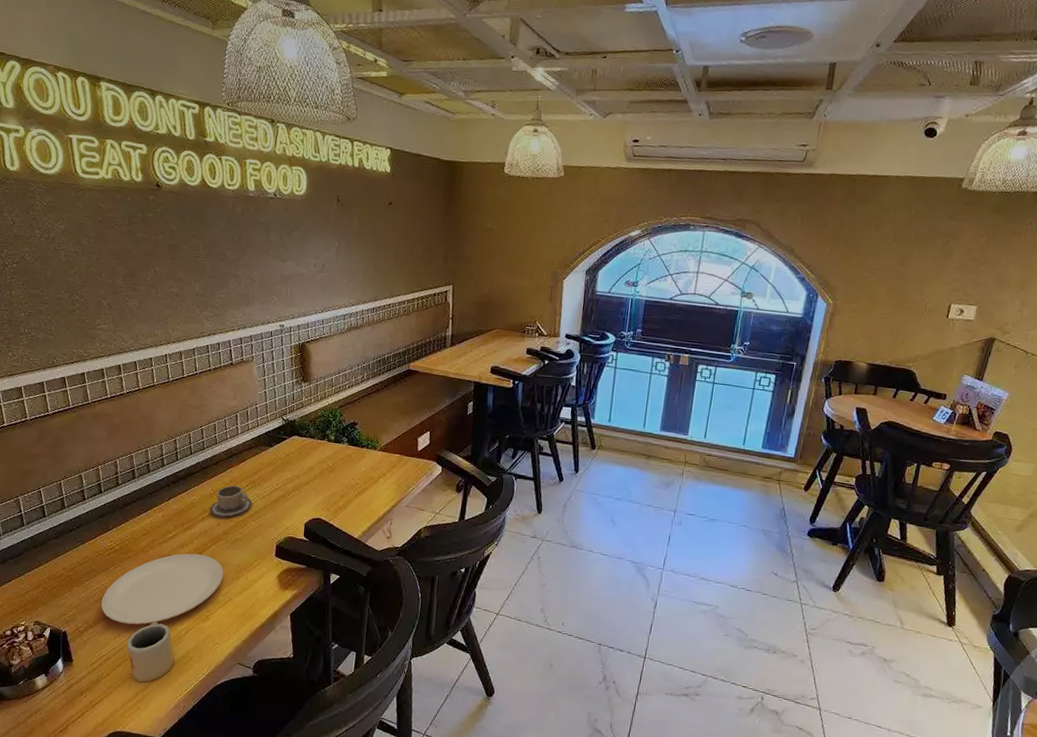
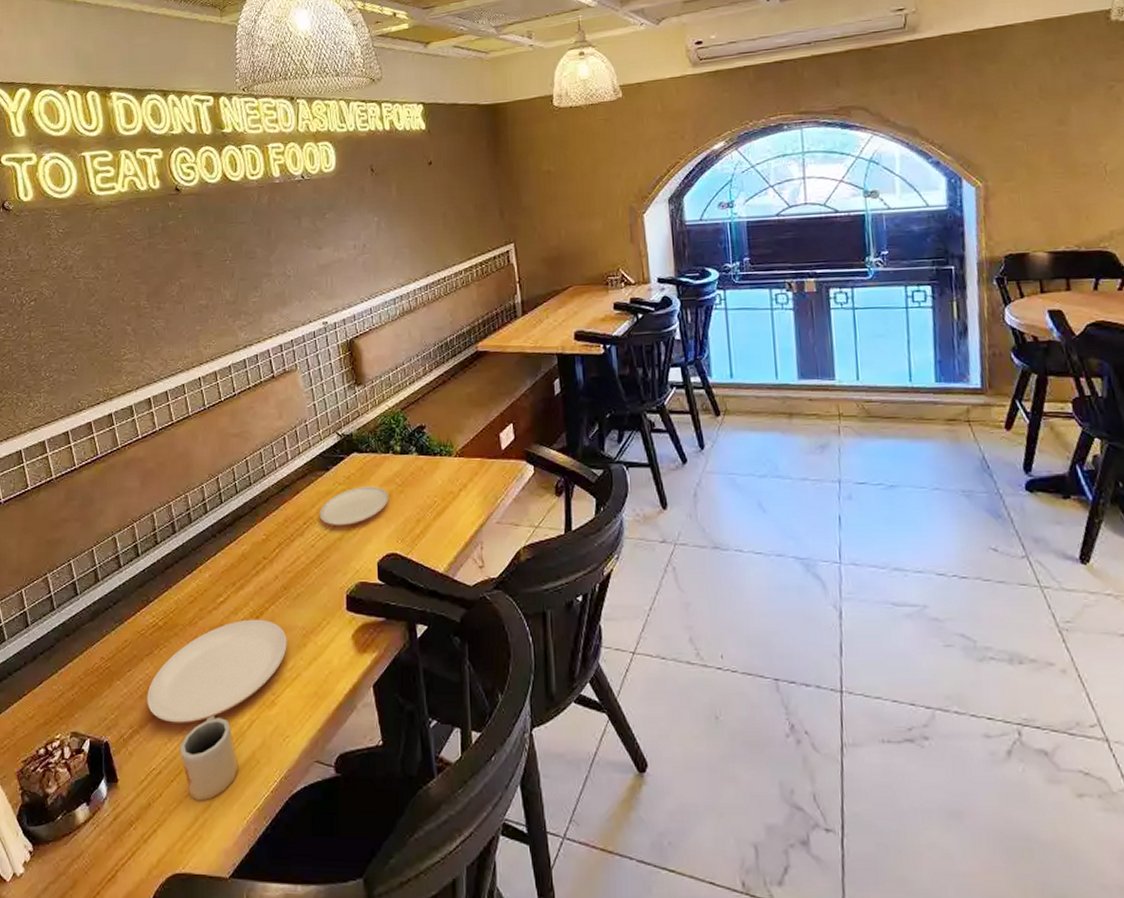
cup: present [209,485,253,518] -> none [263,524,313,568]
plate: none [260,463,321,492] -> present [319,486,389,526]

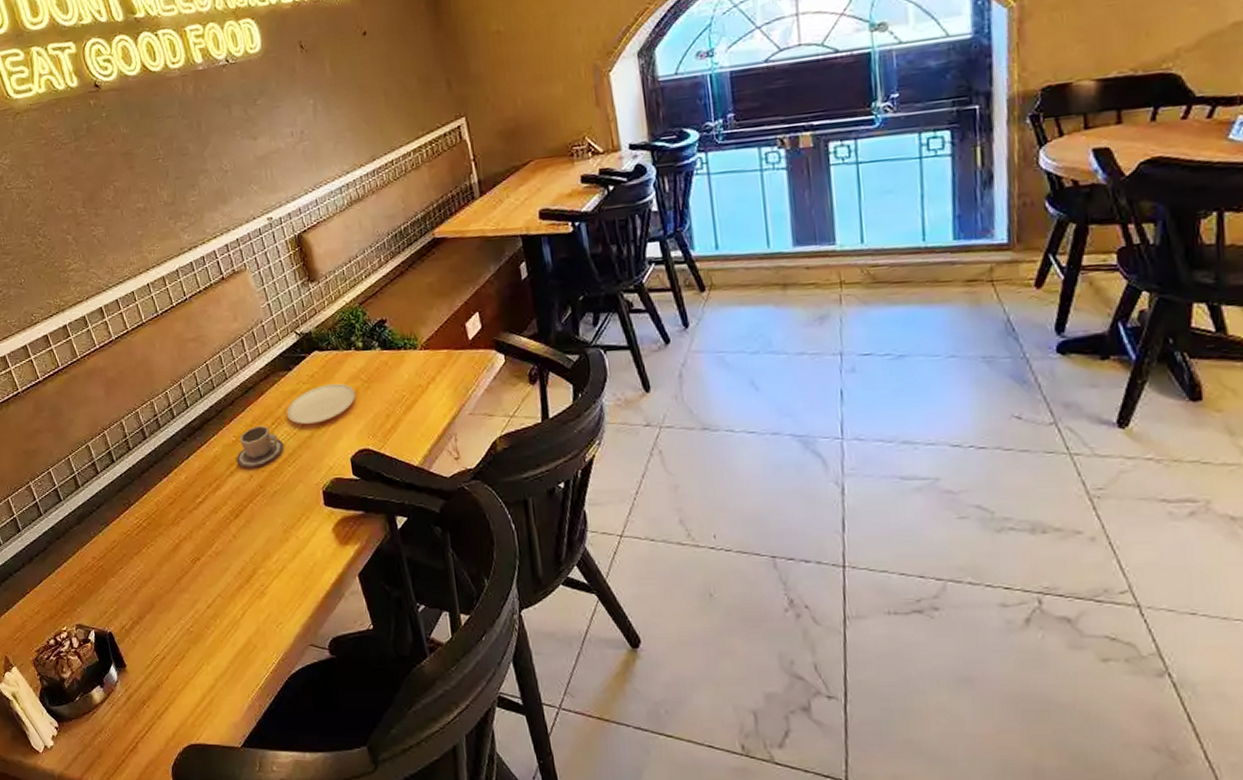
plate: present [147,619,287,723] -> none [141,517,270,614]
cup: present [179,715,239,801] -> none [179,606,238,682]
cup: none [263,524,313,568] -> present [236,425,284,468]

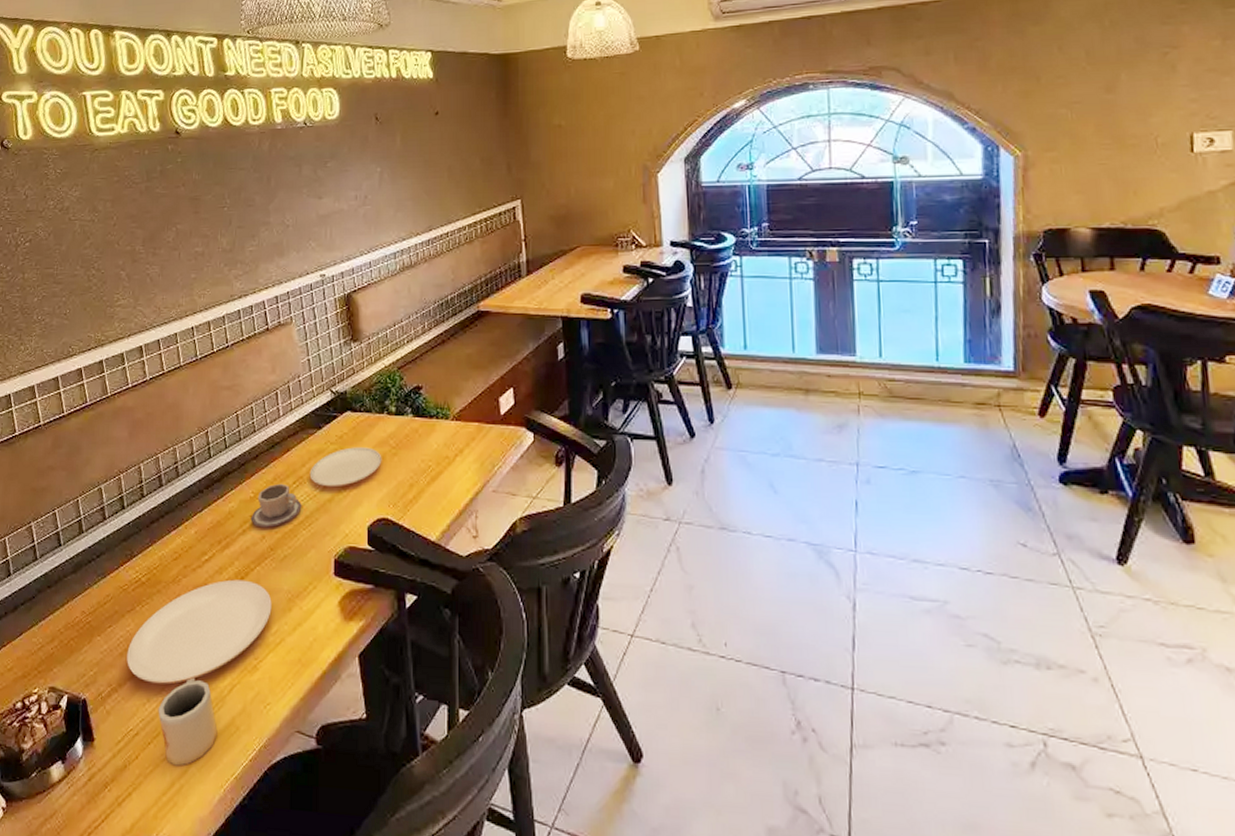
plate: none [141,517,270,614] -> present [127,579,272,685]
cup: none [179,606,238,682] -> present [158,677,218,766]

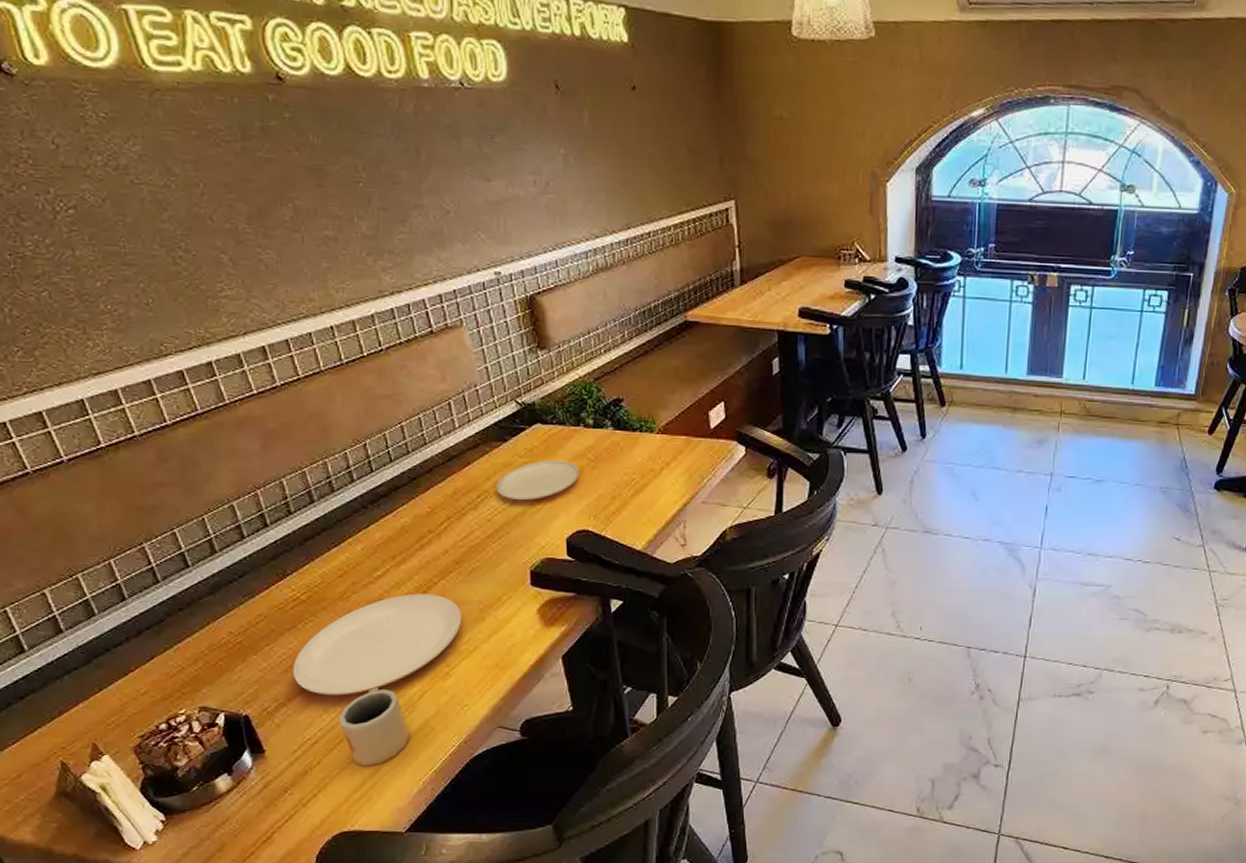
cup: present [250,483,302,528] -> none [428,497,490,542]

